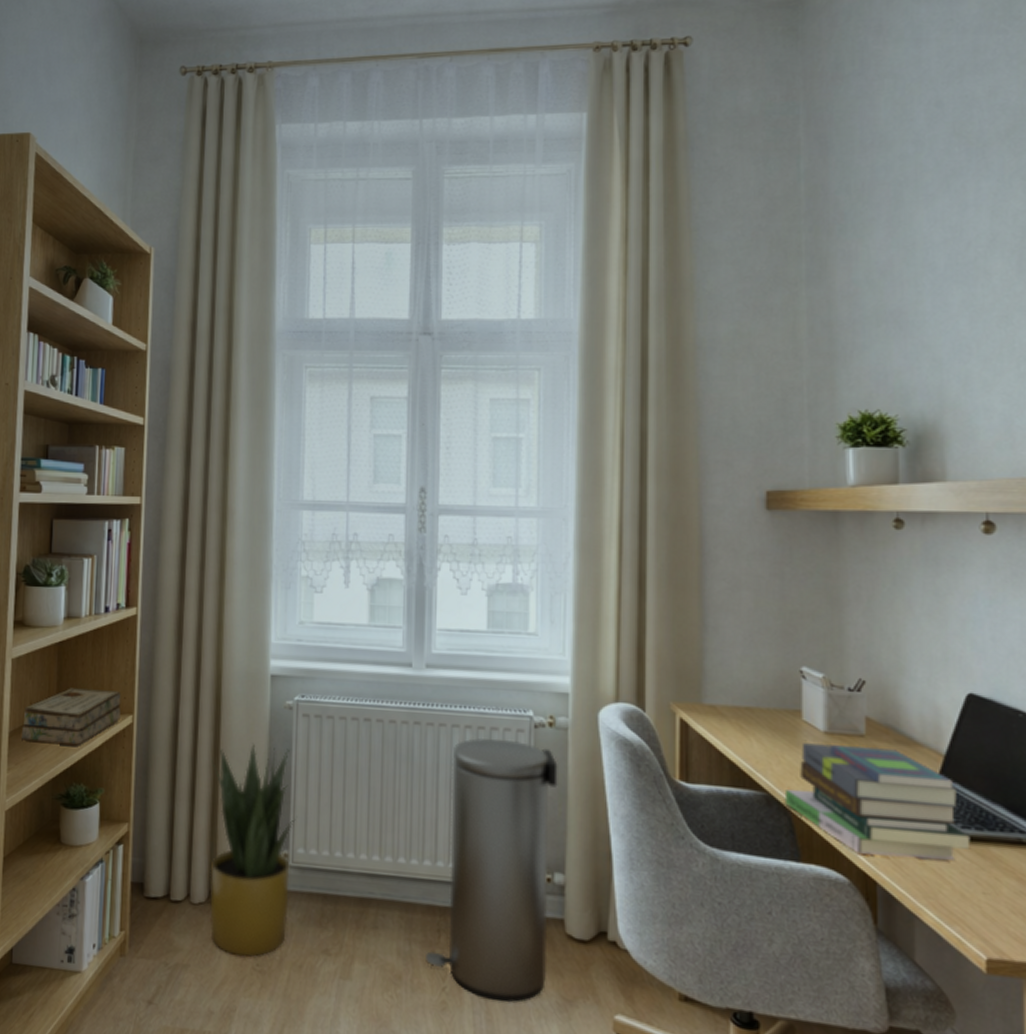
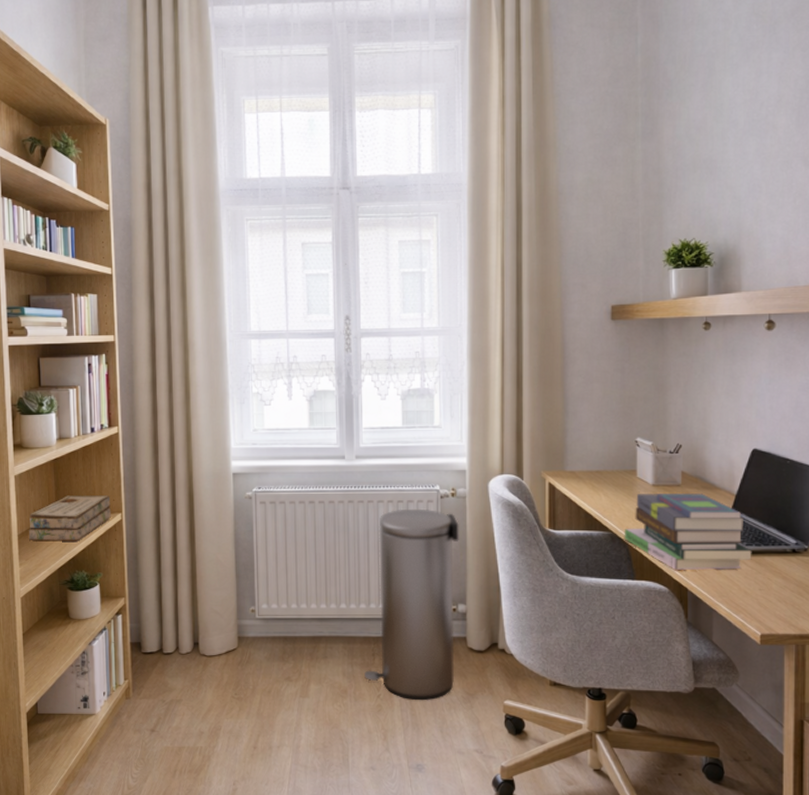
planter: present [209,743,298,957] -> none [189,527,260,689]

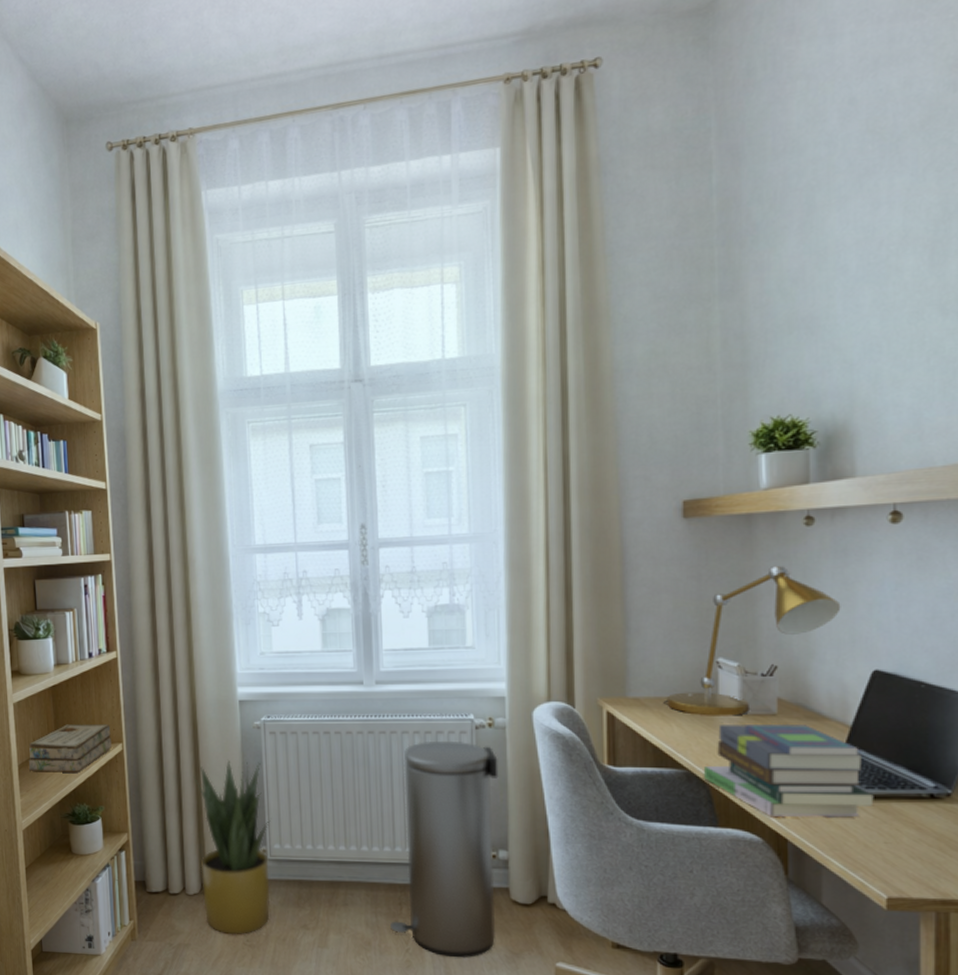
planter: none [189,527,260,689] -> present [194,759,272,935]
desk lamp: none [594,362,730,487] -> present [663,566,841,716]

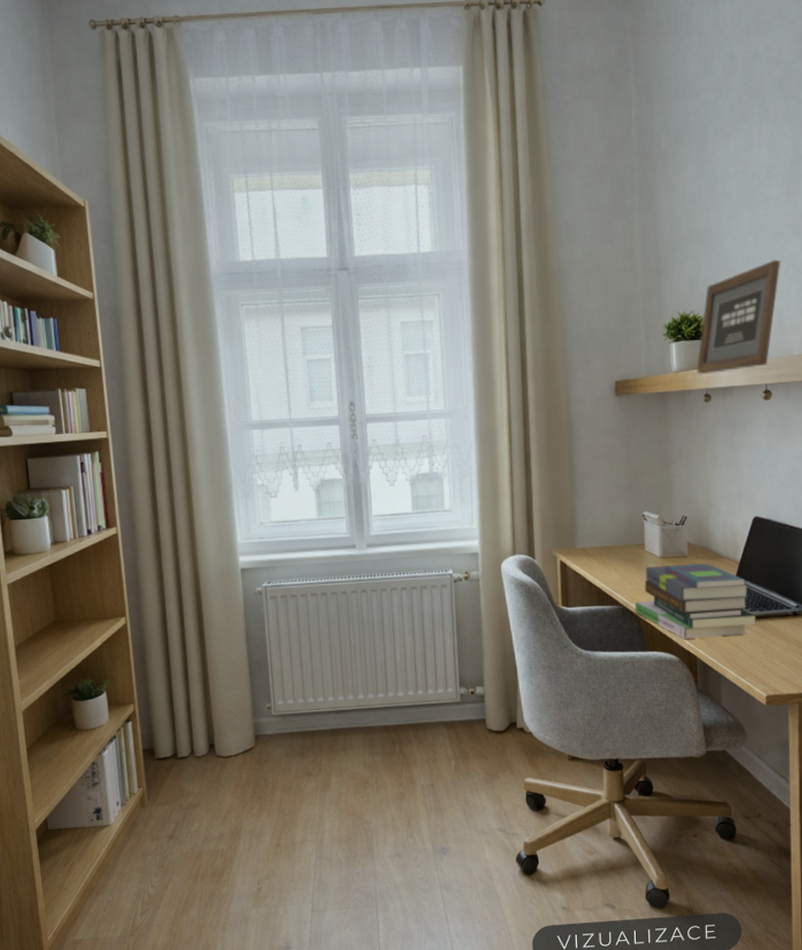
decorative box: present [29,724,112,773] -> none [26,599,115,652]
planter: present [194,759,272,935] -> none [198,625,276,790]
pedal bin: present [390,740,499,958] -> none [385,594,475,785]
desk lamp: present [663,566,841,716] -> none [603,435,731,560]
picture frame: none [795,346,920,492] -> present [697,259,781,374]

